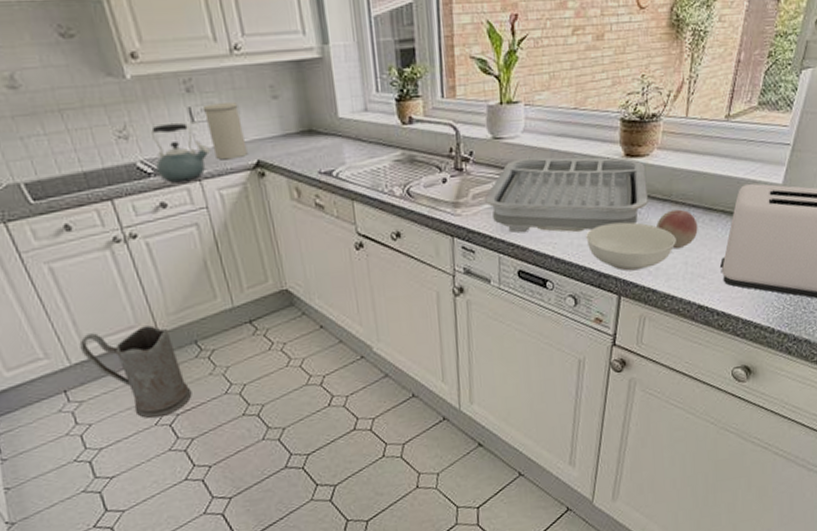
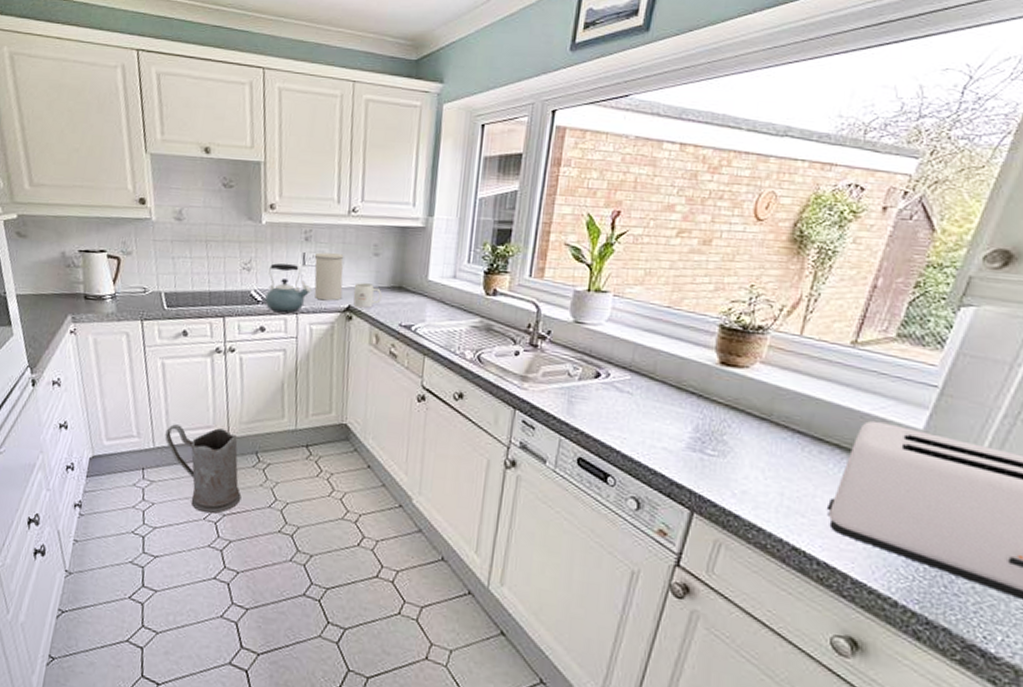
mug: none [258,132,293,162] -> present [353,282,382,309]
dish rack: present [484,157,648,233] -> none [554,346,743,438]
bowl: present [586,222,676,271] -> none [661,429,772,489]
fruit: present [656,209,698,249] -> none [749,431,802,477]

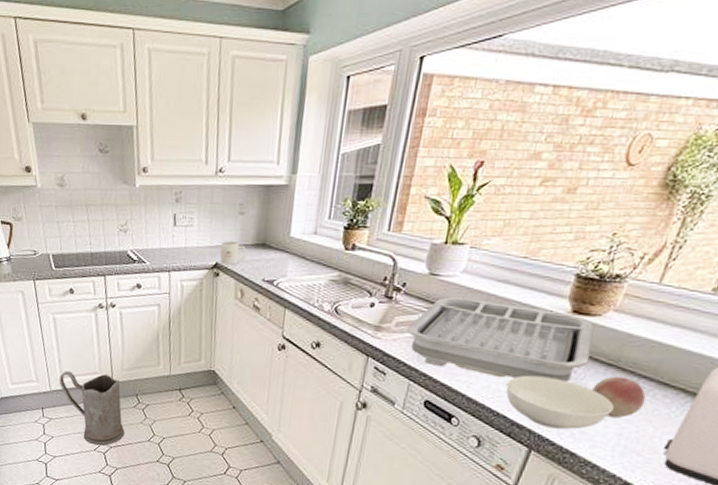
kettle: present [265,263,313,313] -> none [140,224,183,271]
canister: present [314,252,344,301] -> none [184,213,212,259]
dish rack: none [554,346,743,438] -> present [406,297,594,382]
bowl: none [661,429,772,489] -> present [506,375,614,430]
fruit: none [749,431,802,477] -> present [592,376,646,418]

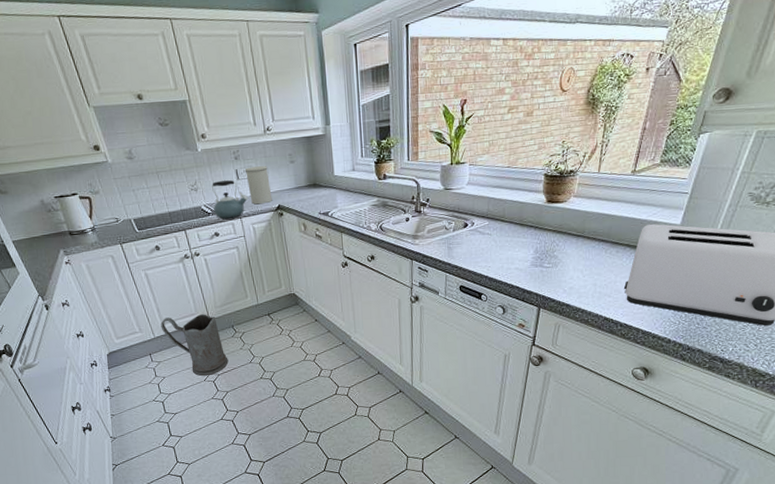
kettle: none [140,224,183,271] -> present [211,180,249,220]
canister: none [184,213,212,259] -> present [244,166,272,205]
mug: present [220,241,247,266] -> none [280,185,302,206]
dish rack: present [406,297,594,382] -> none [436,203,565,259]
bowl: present [506,375,614,430] -> none [514,252,587,289]
fruit: present [592,376,646,418] -> none [571,243,606,274]

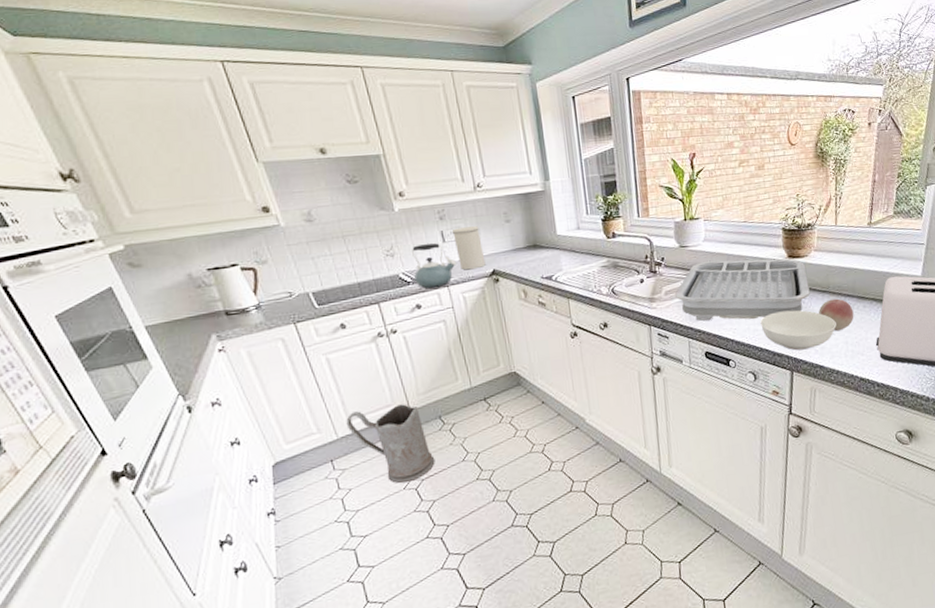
dish rack: none [436,203,565,259] -> present [674,259,810,321]
bowl: none [514,252,587,289] -> present [760,310,837,351]
fruit: none [571,243,606,274] -> present [818,298,854,332]

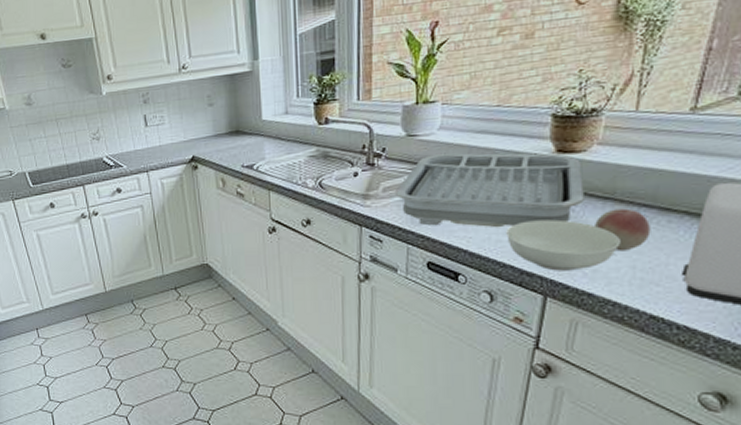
jug: present [346,404,435,483] -> none [50,284,125,358]
kettle: present [411,243,458,289] -> none [115,127,158,173]
canister: present [451,226,486,270] -> none [154,110,185,156]

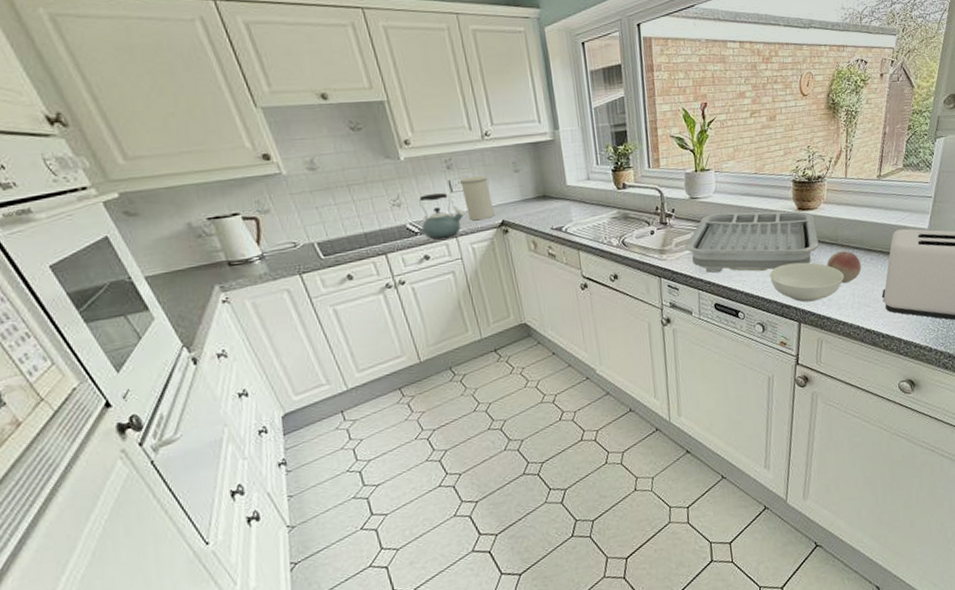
kettle: none [115,127,158,173] -> present [418,193,466,240]
canister: none [154,110,185,156] -> present [459,176,495,221]

